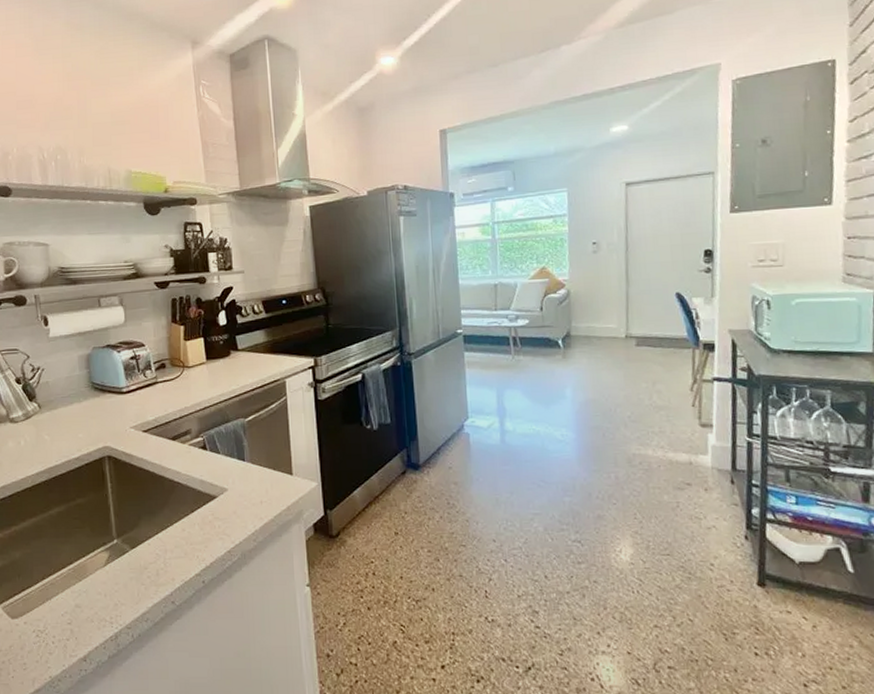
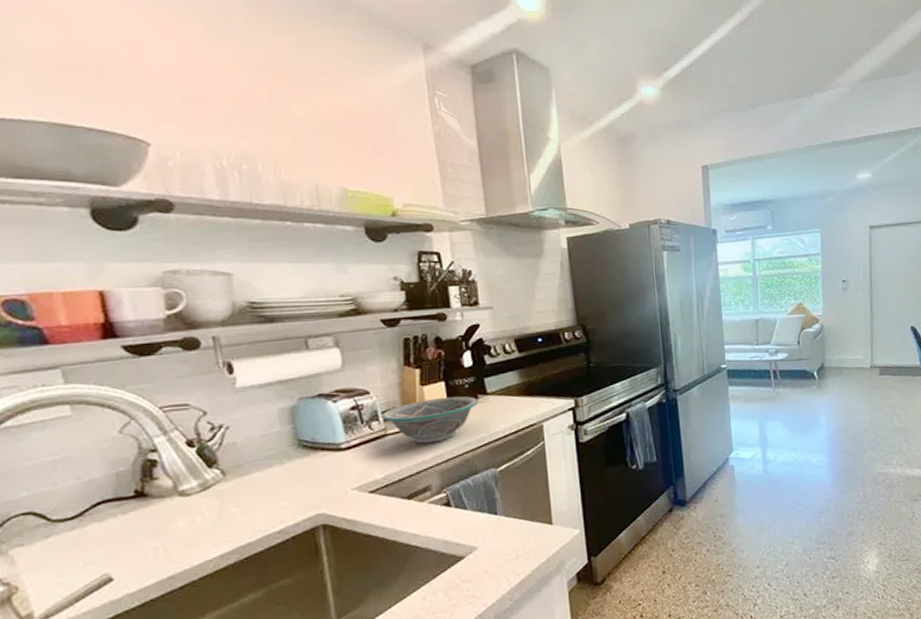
bowl: none [153,351,230,392] -> present [381,396,478,444]

